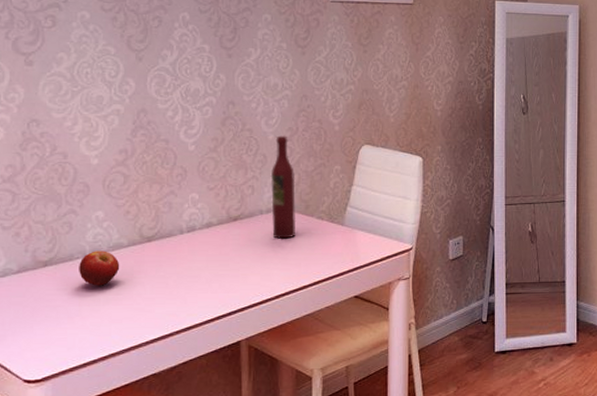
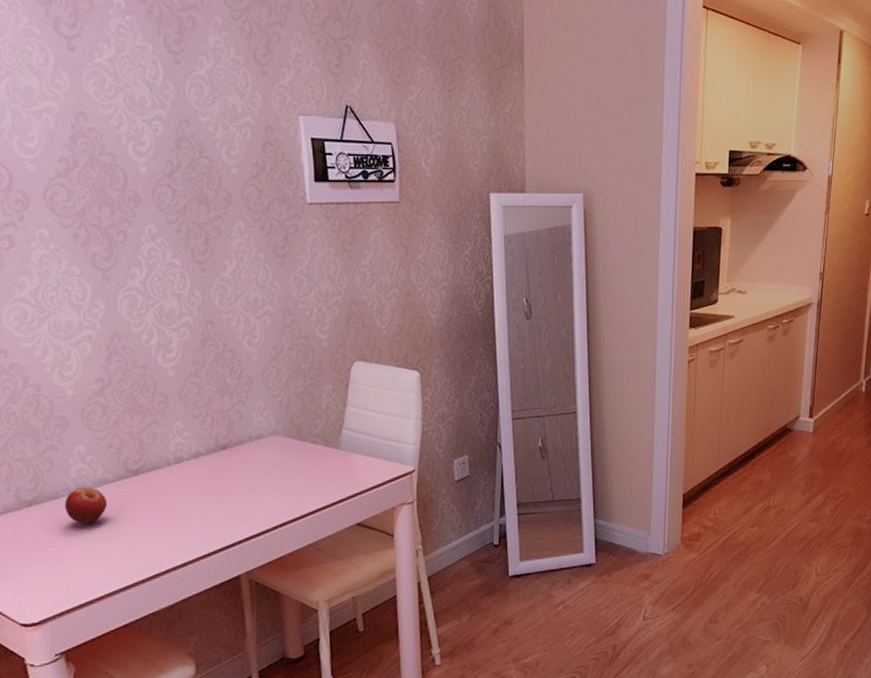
wine bottle: present [270,135,296,239] -> none [257,355,289,467]

